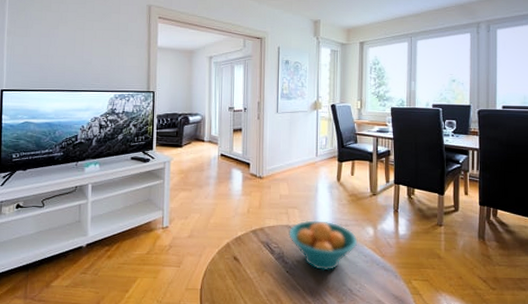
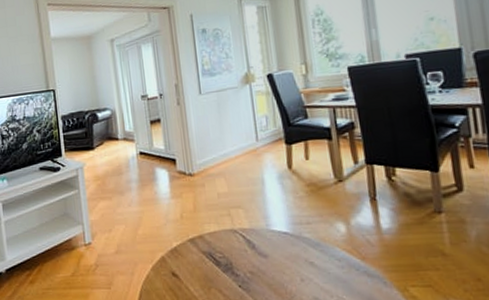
fruit bowl: present [288,220,358,271] -> none [234,220,327,283]

